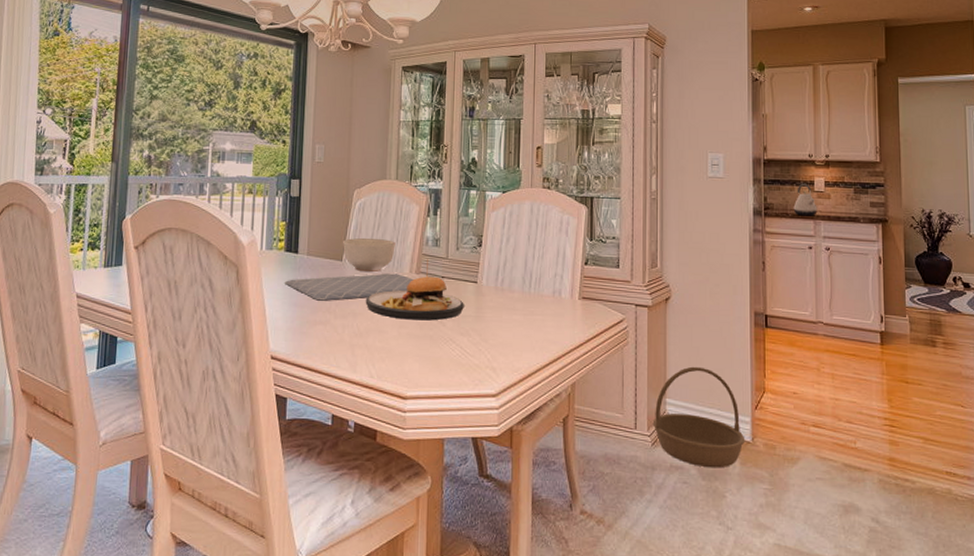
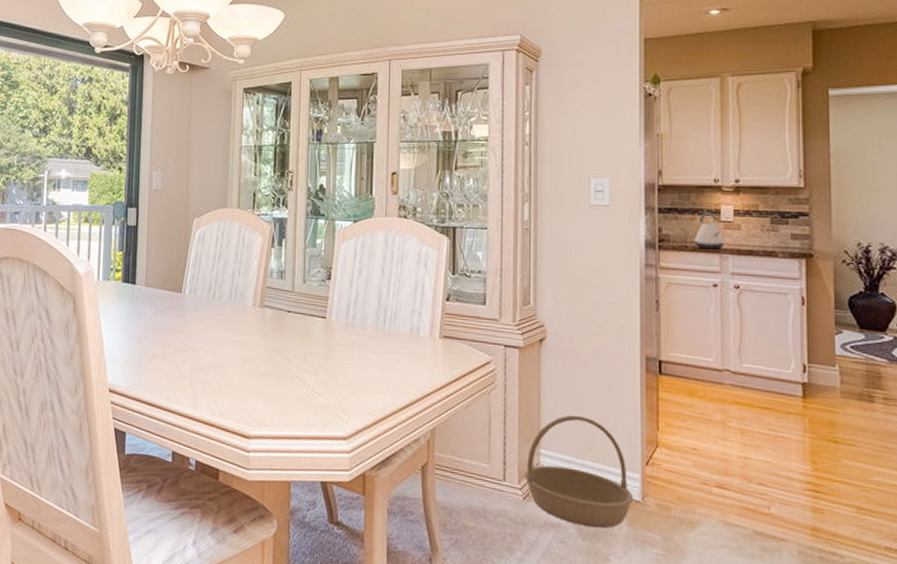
placemat: present [285,273,414,301] -> none [123,306,257,334]
bowl: present [343,238,395,273] -> none [182,269,238,305]
plate: present [365,259,464,321] -> none [206,292,312,357]

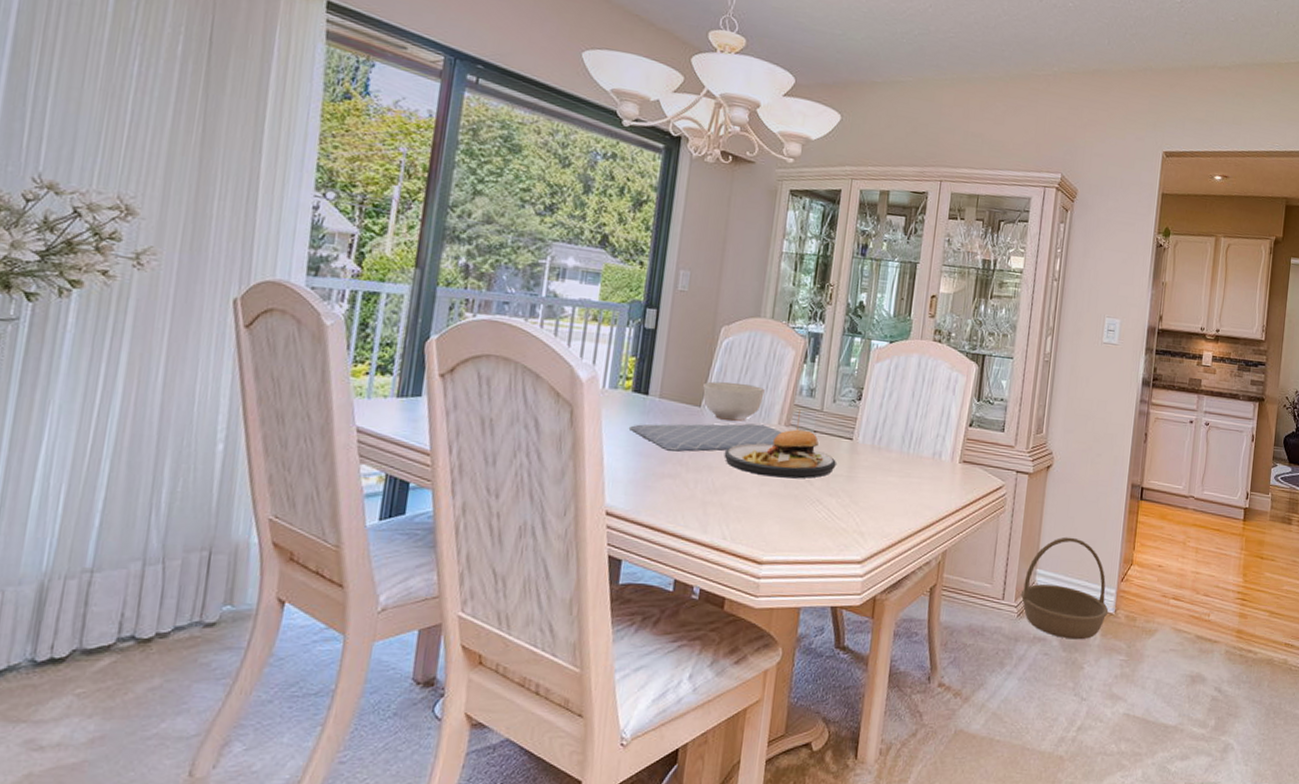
placemat: none [123,306,257,334] -> present [629,424,782,452]
bowl: none [182,269,238,305] -> present [702,381,765,422]
plate: none [206,292,312,357] -> present [724,410,836,479]
kettle: present [694,211,724,250] -> none [1180,356,1203,390]

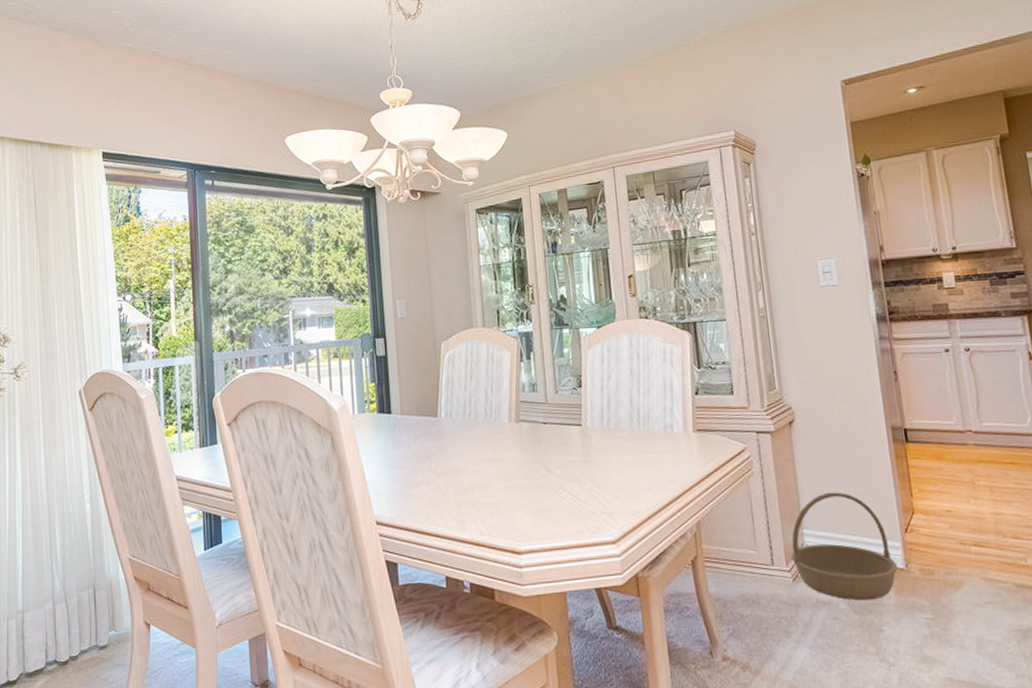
placemat: present [629,424,782,452] -> none [381,424,514,460]
bowl: present [702,381,765,422] -> none [436,390,491,426]
plate: present [724,410,836,479] -> none [466,406,571,471]

